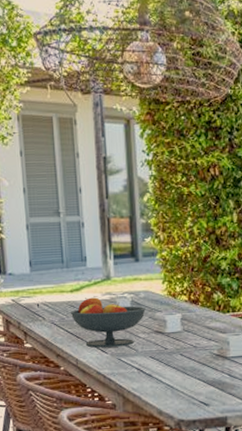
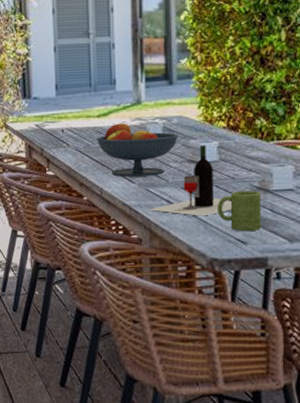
wine bottle: none [120,316,195,382] -> present [147,144,232,216]
mug: none [182,357,221,395] -> present [216,190,262,232]

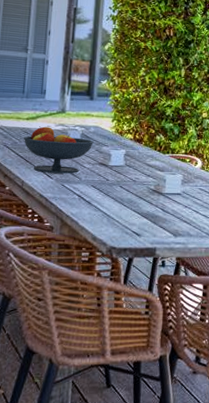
wine bottle: present [147,144,232,216] -> none [61,151,131,211]
mug: present [216,190,262,232] -> none [119,191,156,226]

